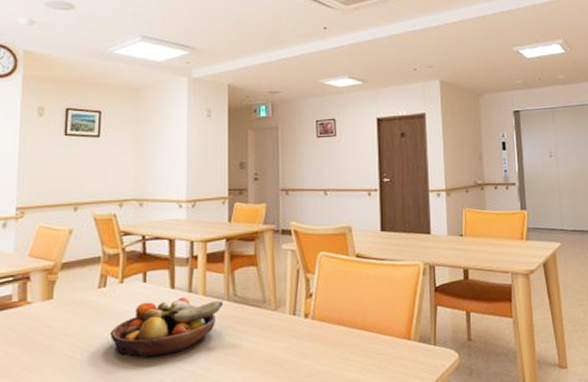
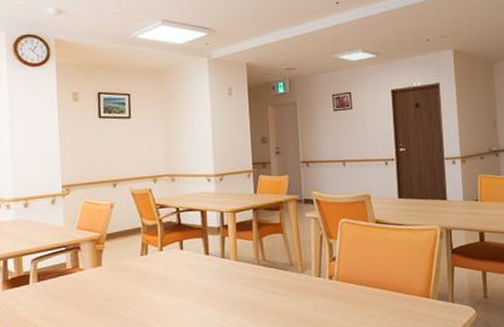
fruit bowl: present [110,297,224,357] -> none [155,262,254,316]

